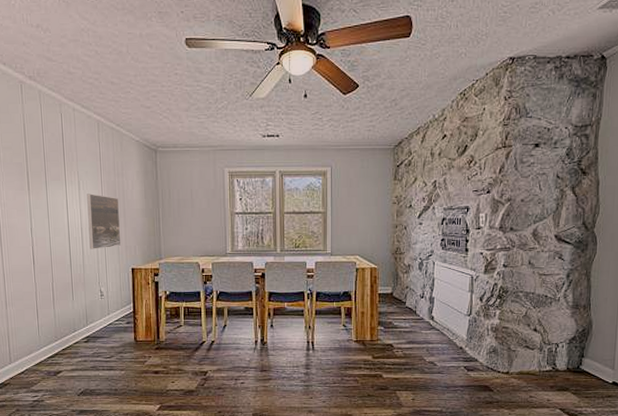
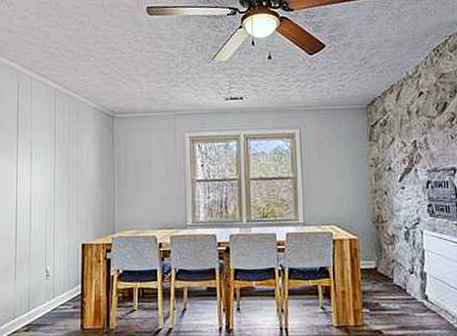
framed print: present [87,194,120,249] -> none [38,163,71,224]

